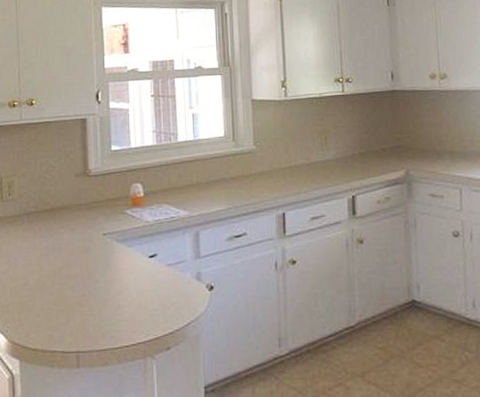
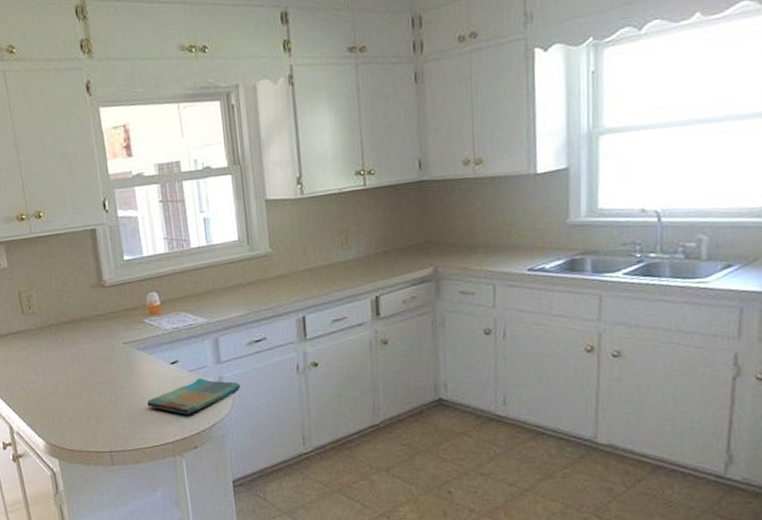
dish towel: none [121,273,219,312] -> present [147,378,241,415]

